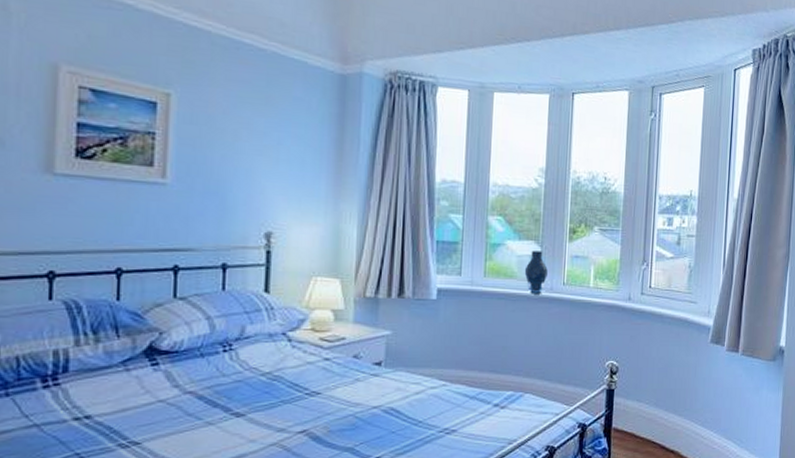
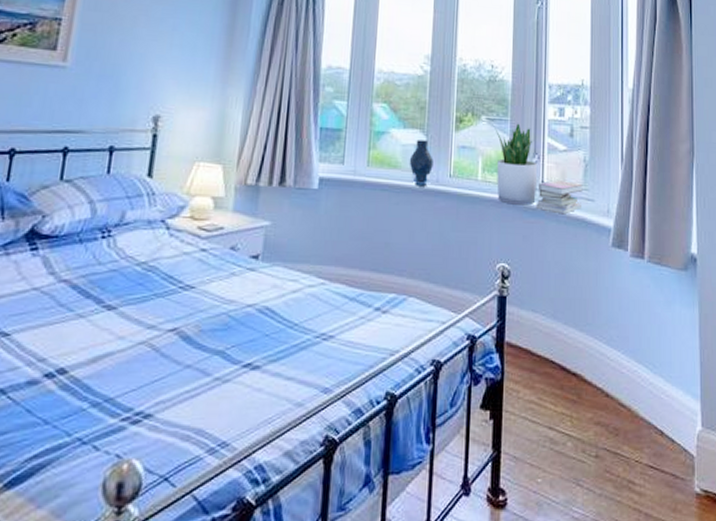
planter: none [606,233,646,309] -> present [495,123,538,205]
books: none [643,285,687,316] -> present [536,180,583,215]

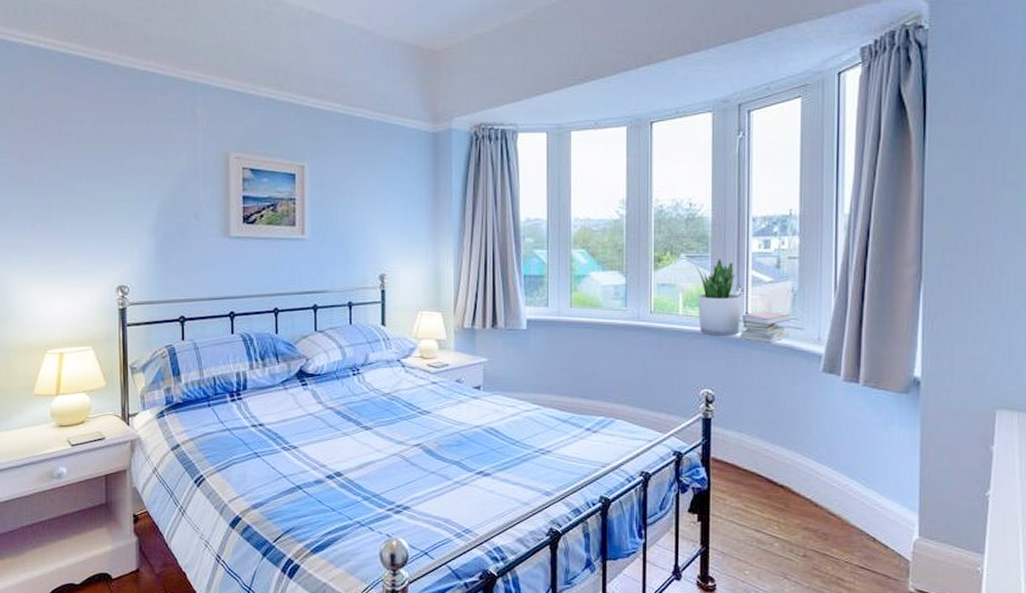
vase: present [409,140,433,187] -> none [610,280,633,323]

